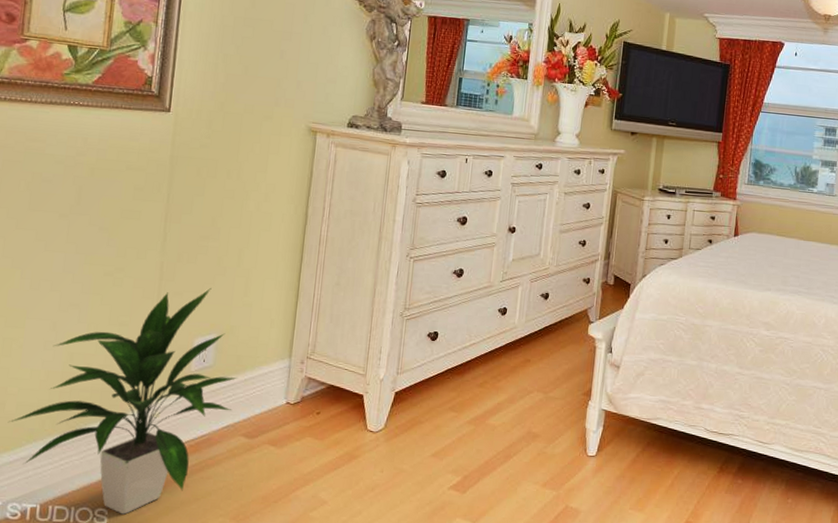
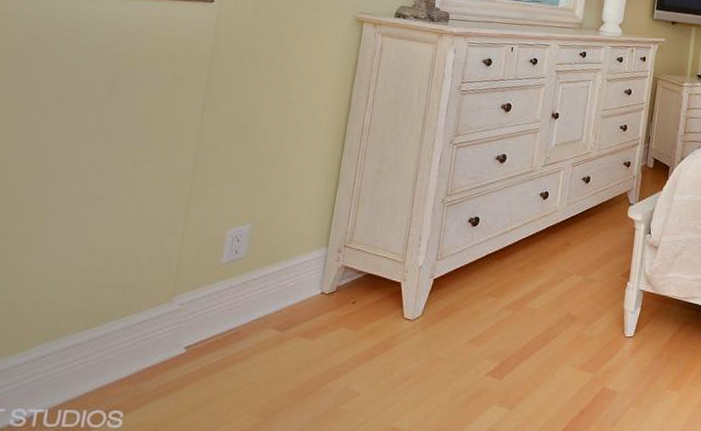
indoor plant: present [8,287,237,515] -> none [18,177,270,416]

